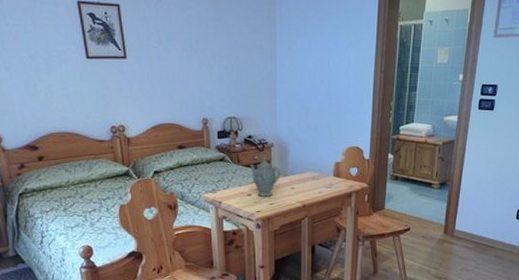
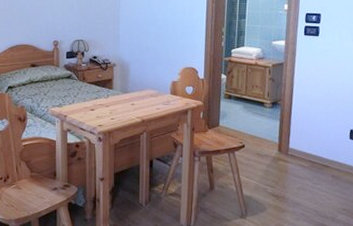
teapot: present [249,156,280,197] -> none [93,75,121,112]

